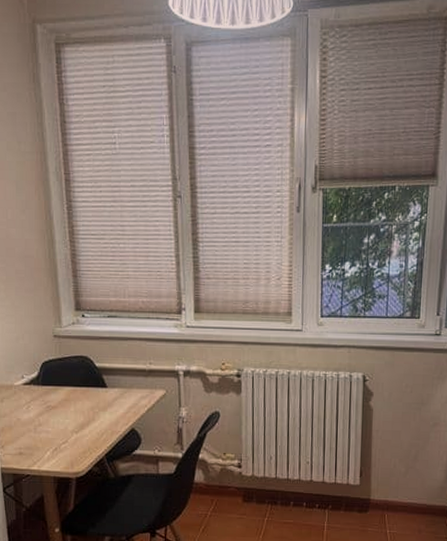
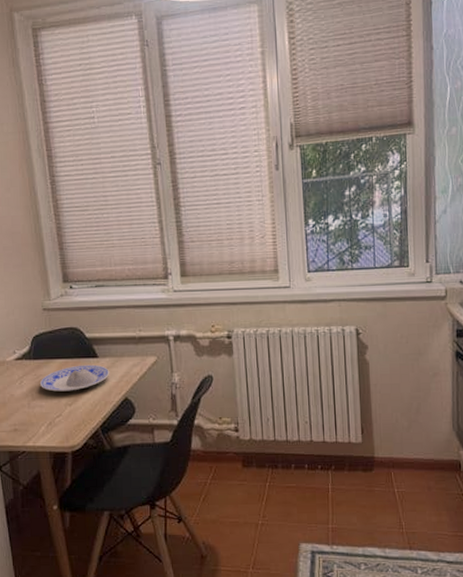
plate: none [47,394,118,419] -> present [39,364,110,392]

